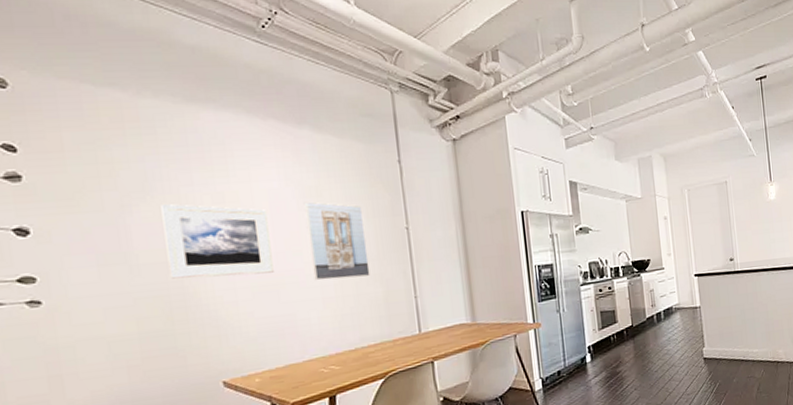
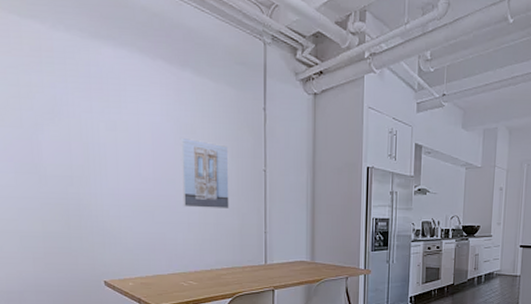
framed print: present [161,203,274,279] -> none [66,126,151,196]

